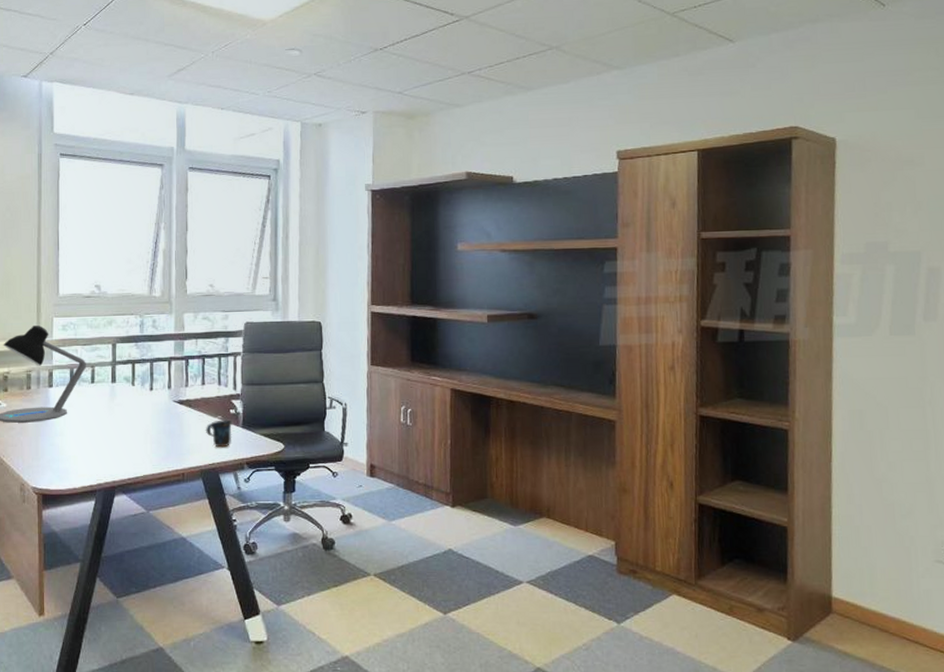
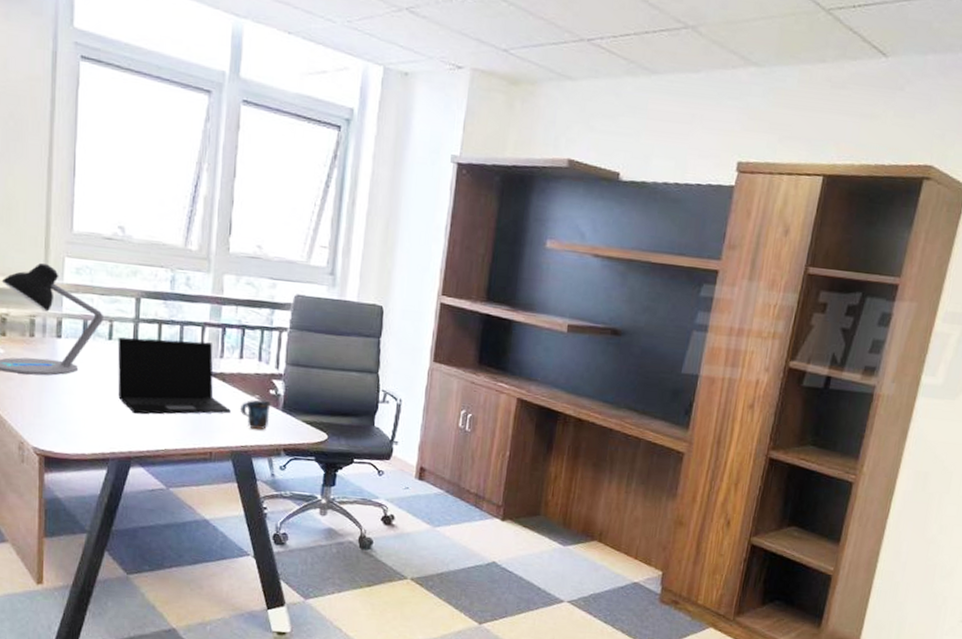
laptop: none [99,374,198,446] -> present [117,337,231,414]

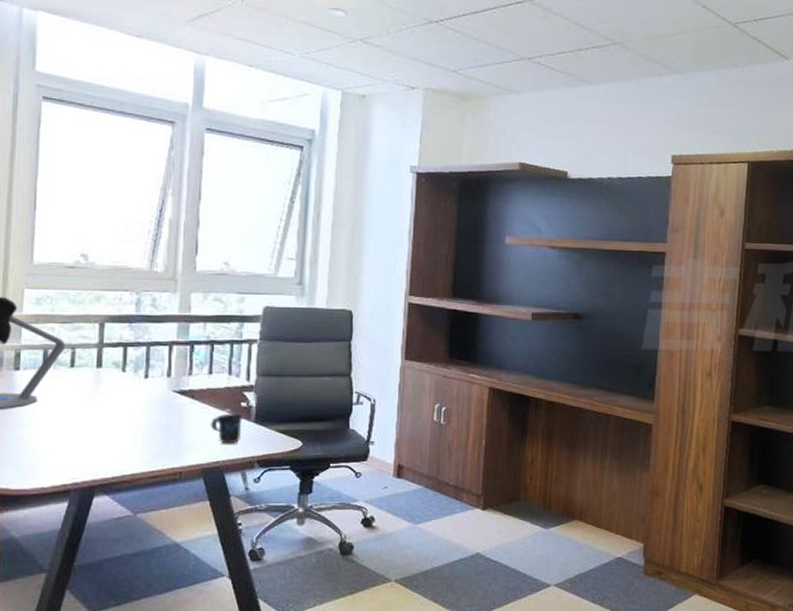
laptop: present [117,337,231,414] -> none [80,361,201,440]

